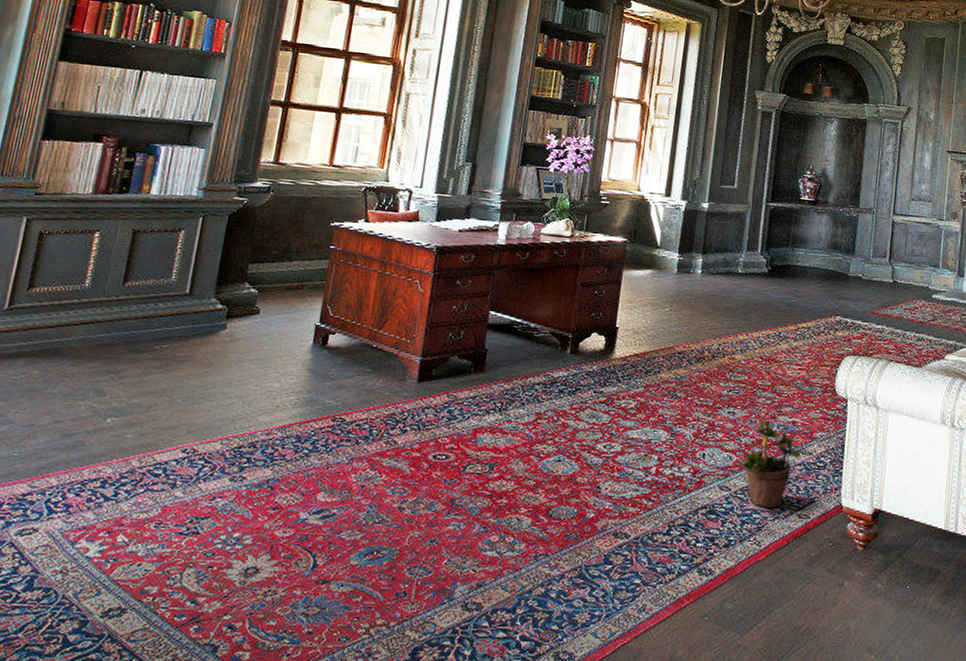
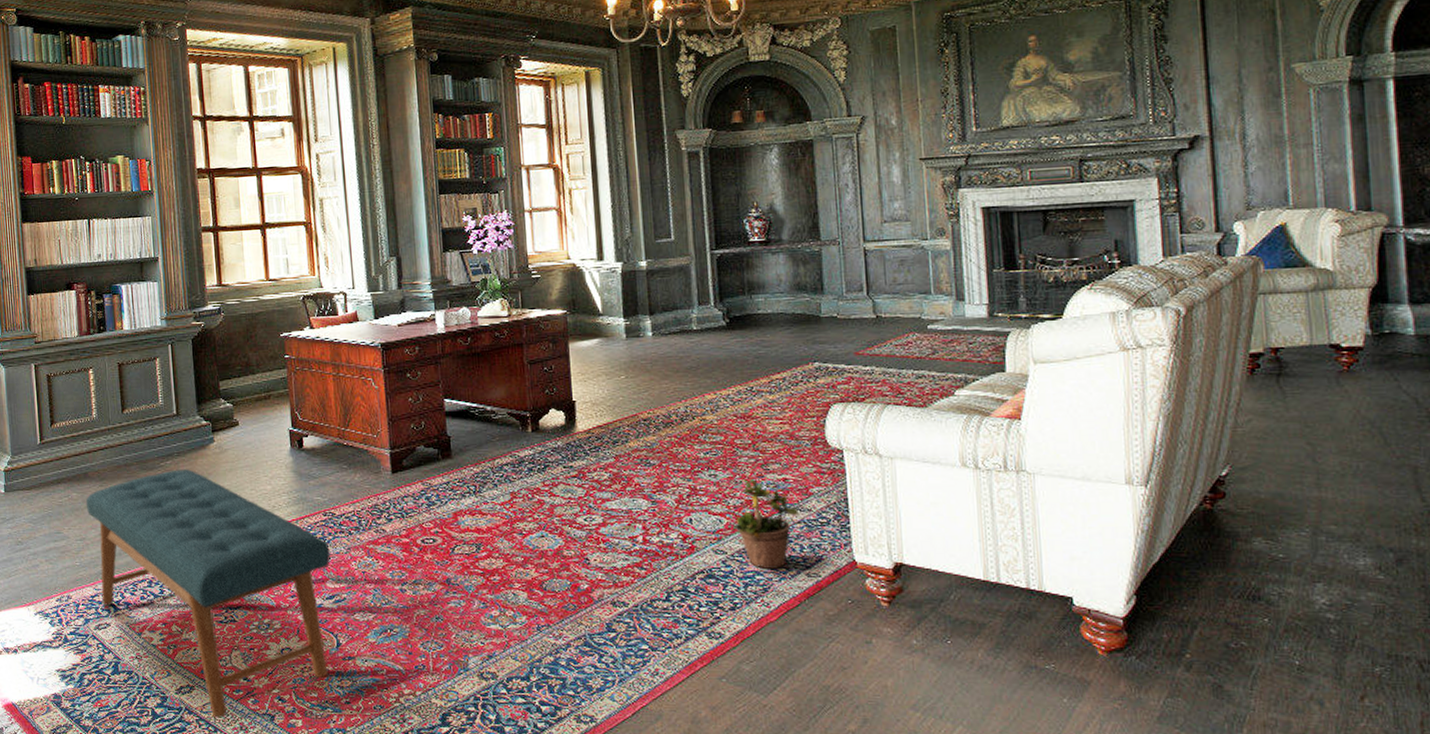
bench: none [34,355,331,648] -> present [85,469,331,718]

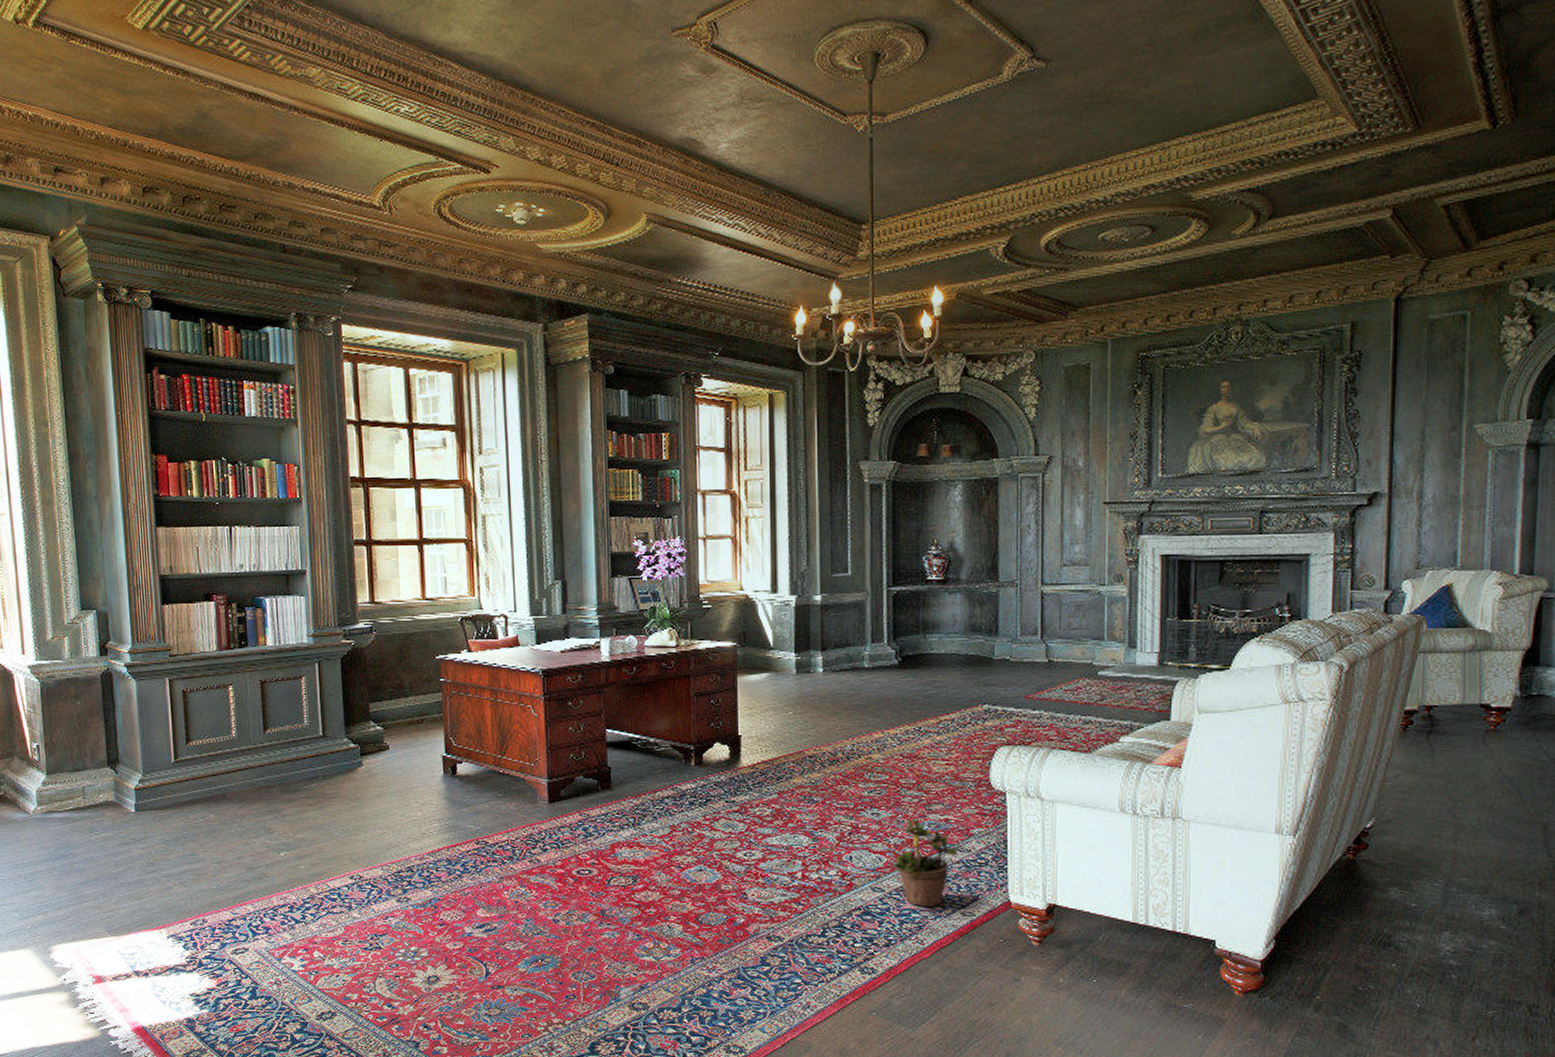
bench: present [85,469,331,718] -> none [223,793,482,1044]

